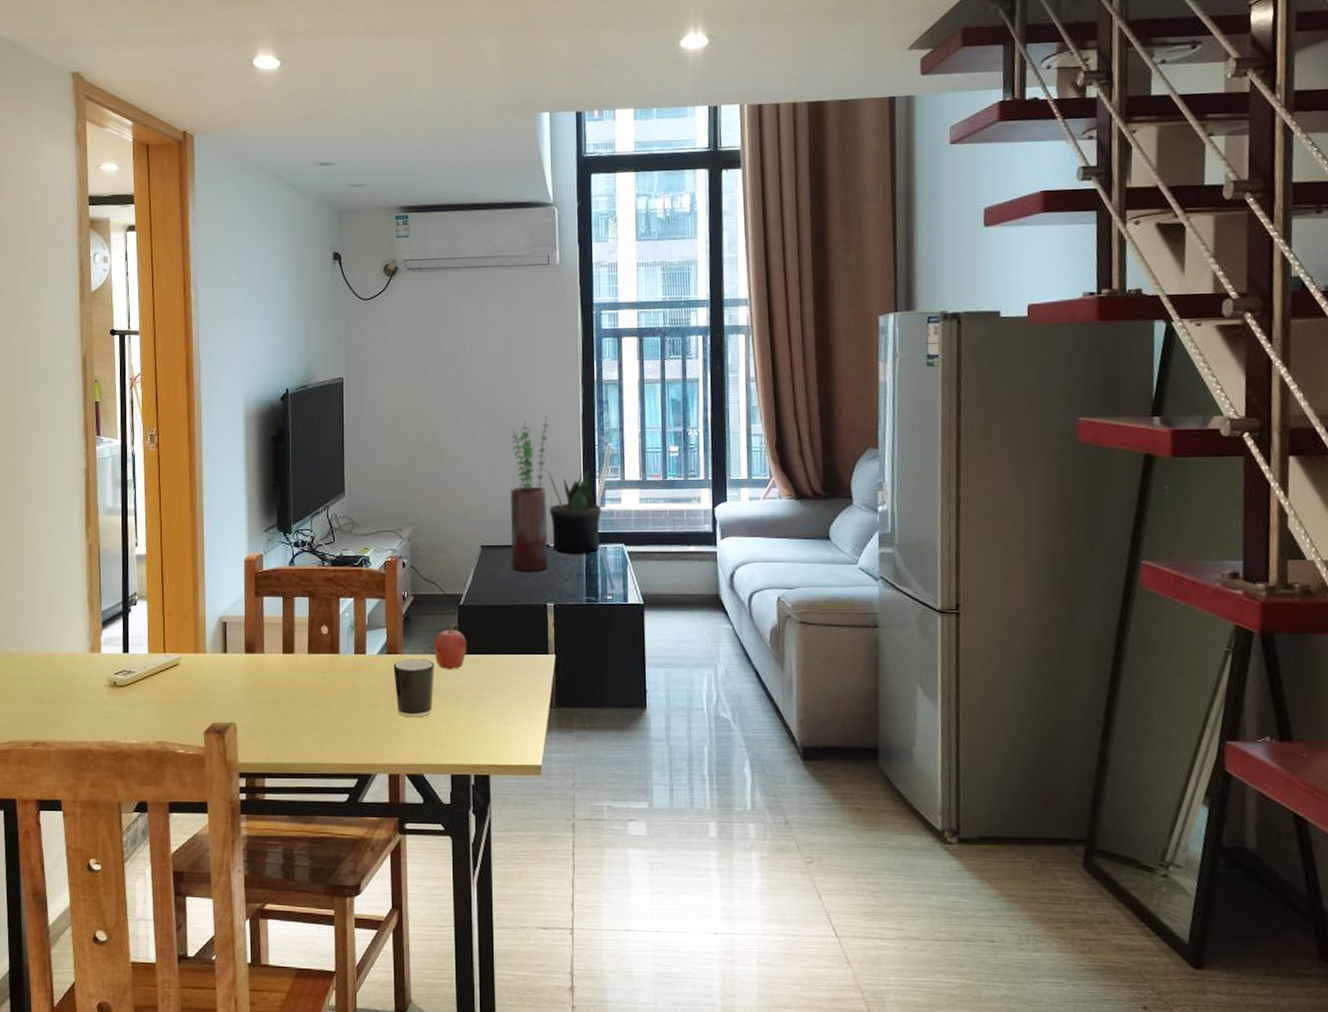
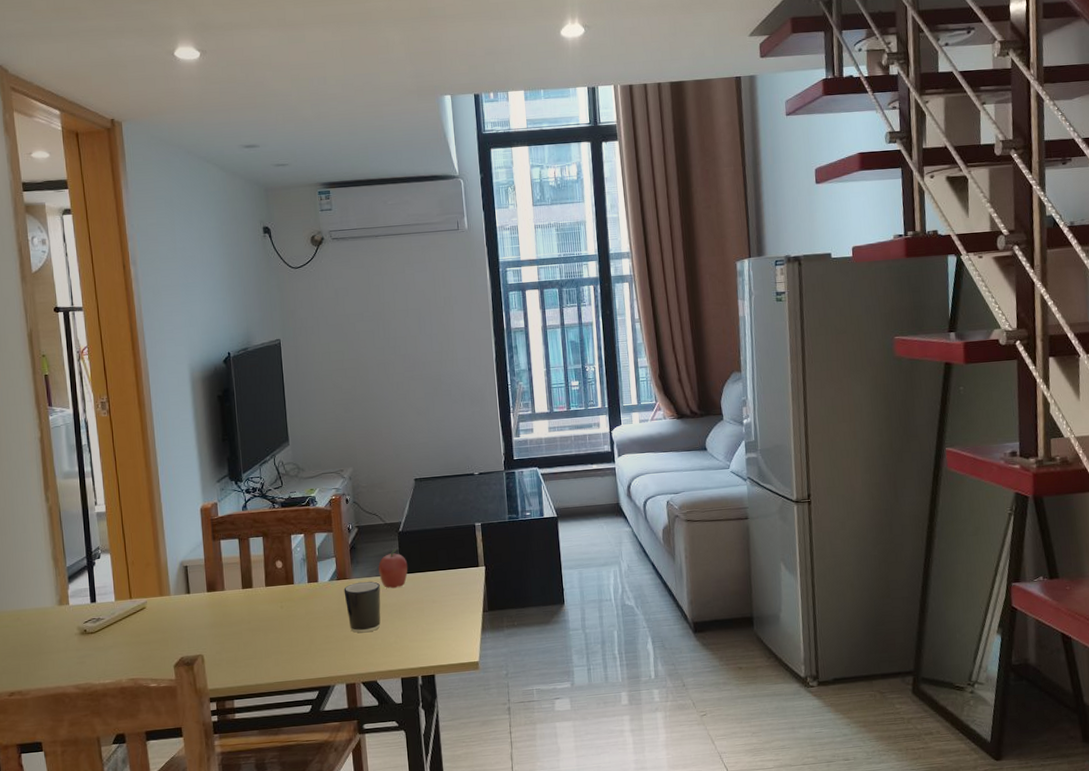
vase: present [511,416,549,574] -> none [435,362,473,499]
planter: present [548,469,602,555] -> none [469,406,518,481]

